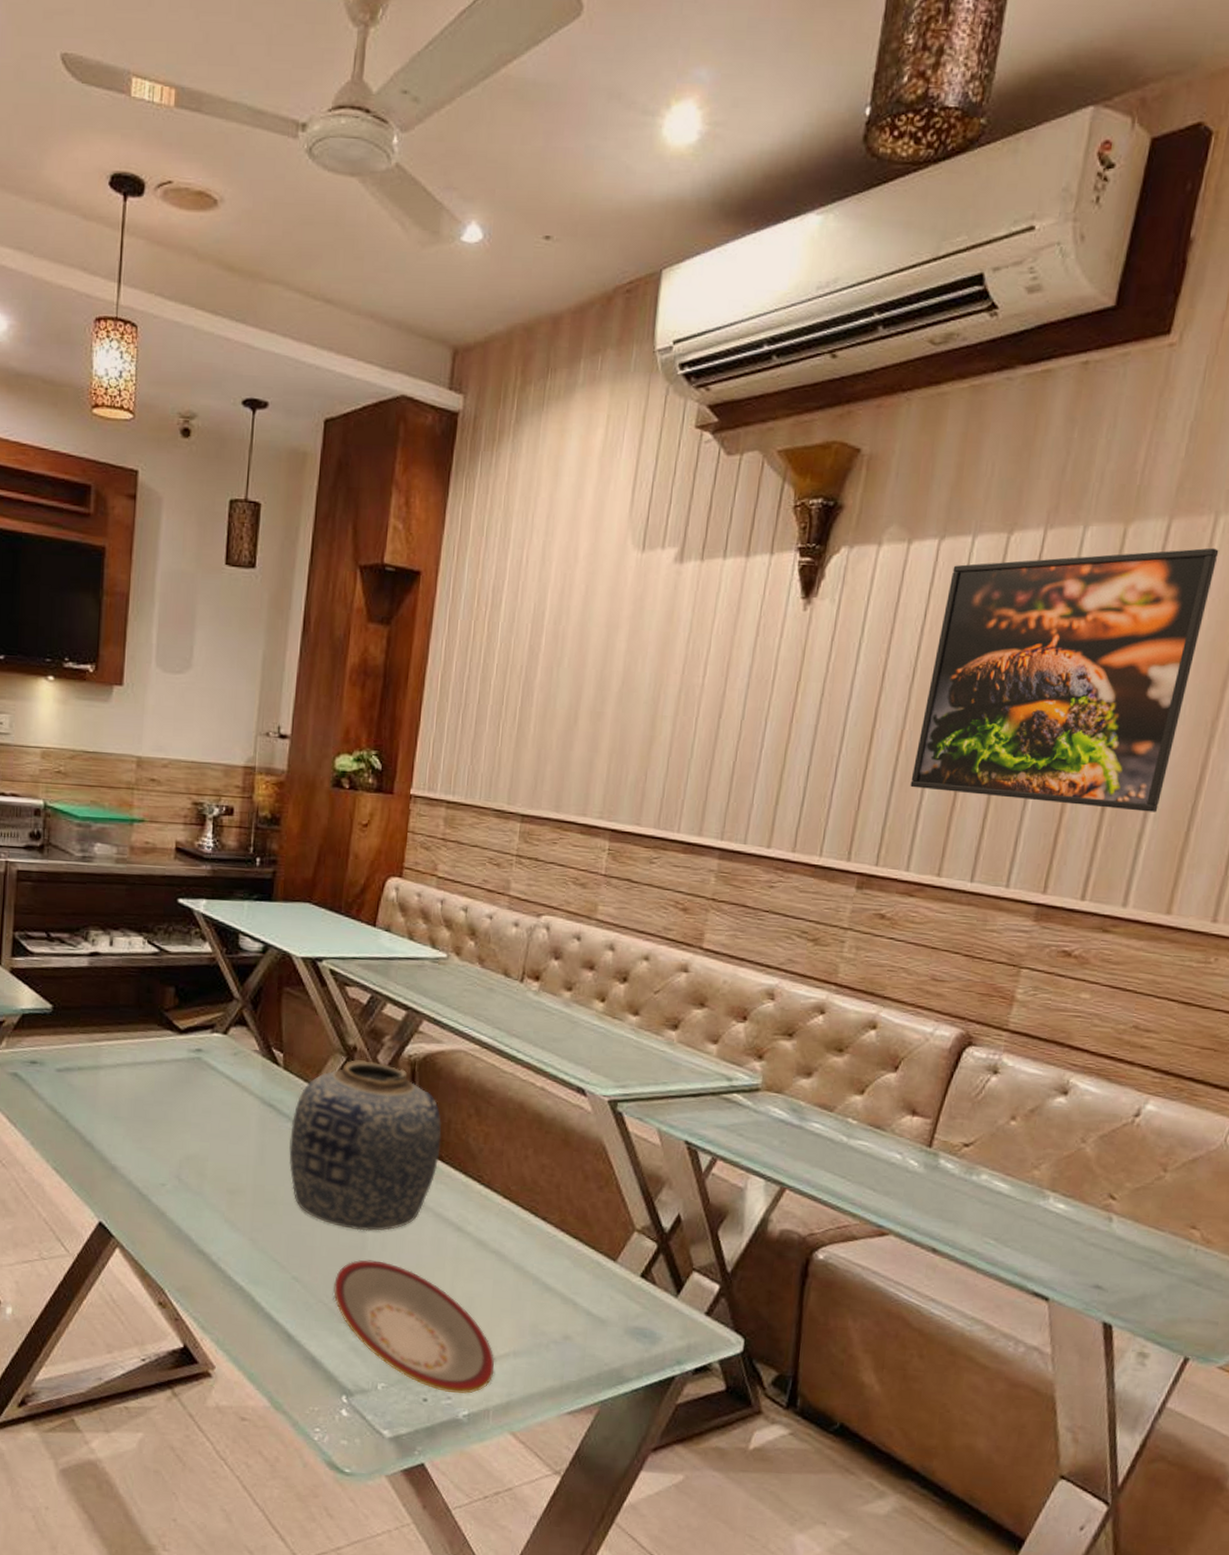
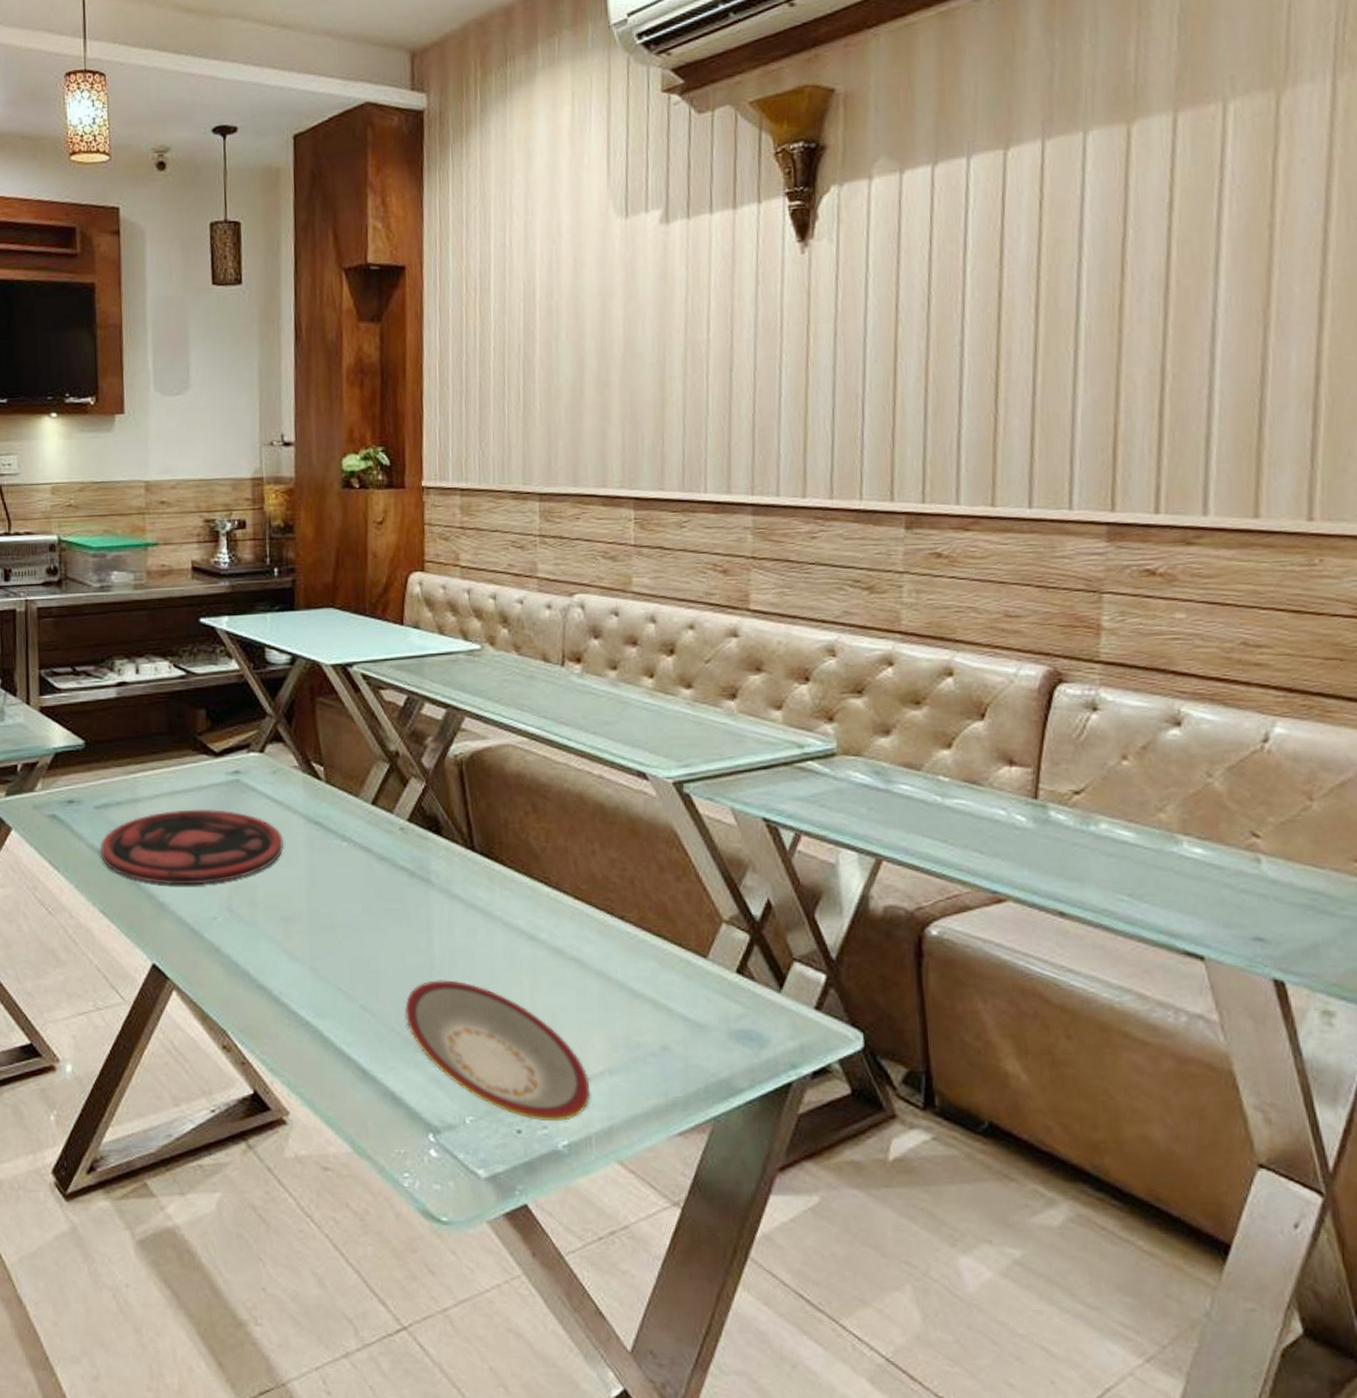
plate: none [58,1080,237,1152] -> present [100,810,283,885]
vase: present [289,1060,442,1231] -> none [340,765,500,949]
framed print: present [910,547,1219,812] -> none [944,134,1235,418]

